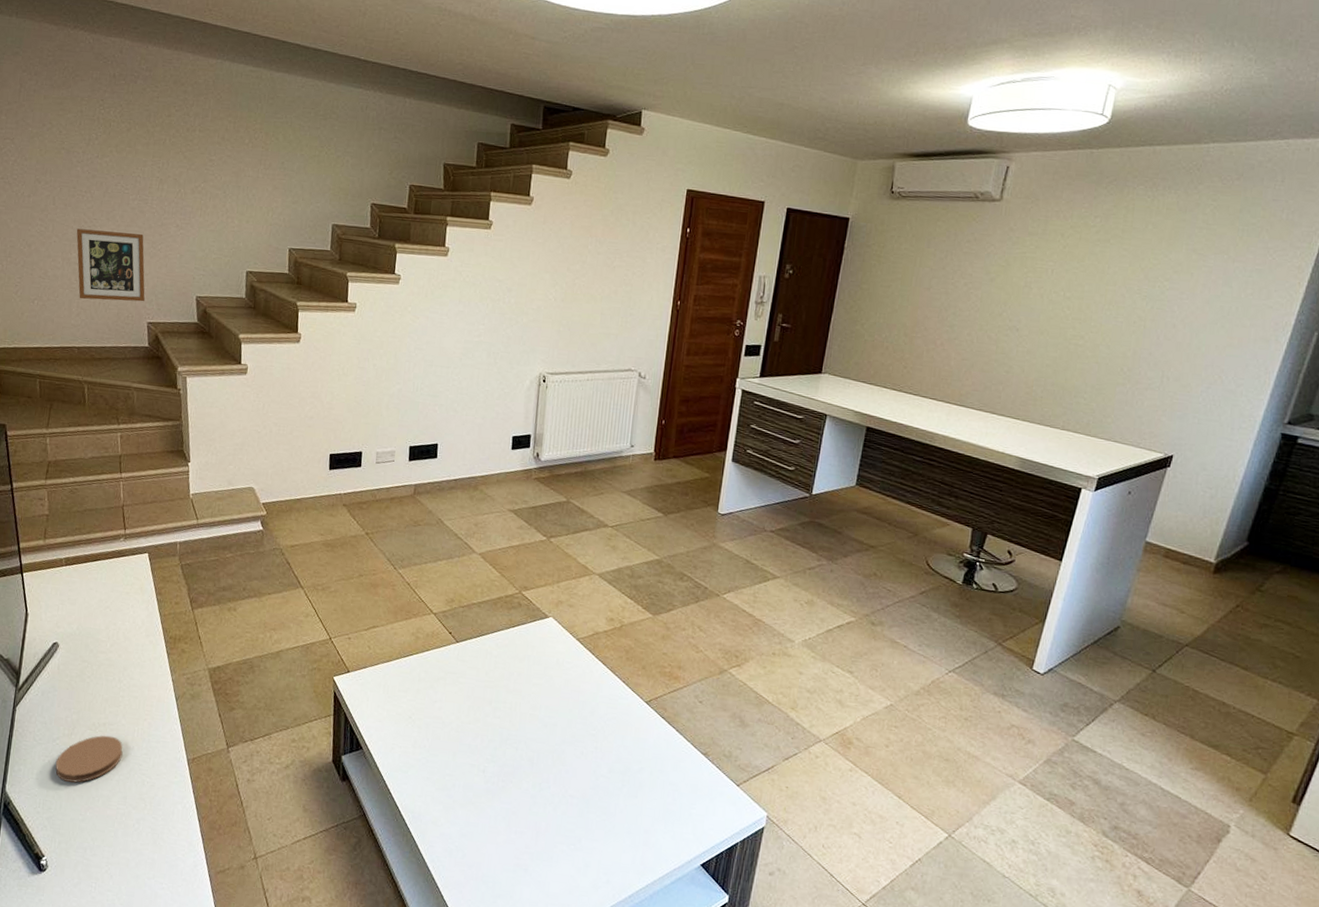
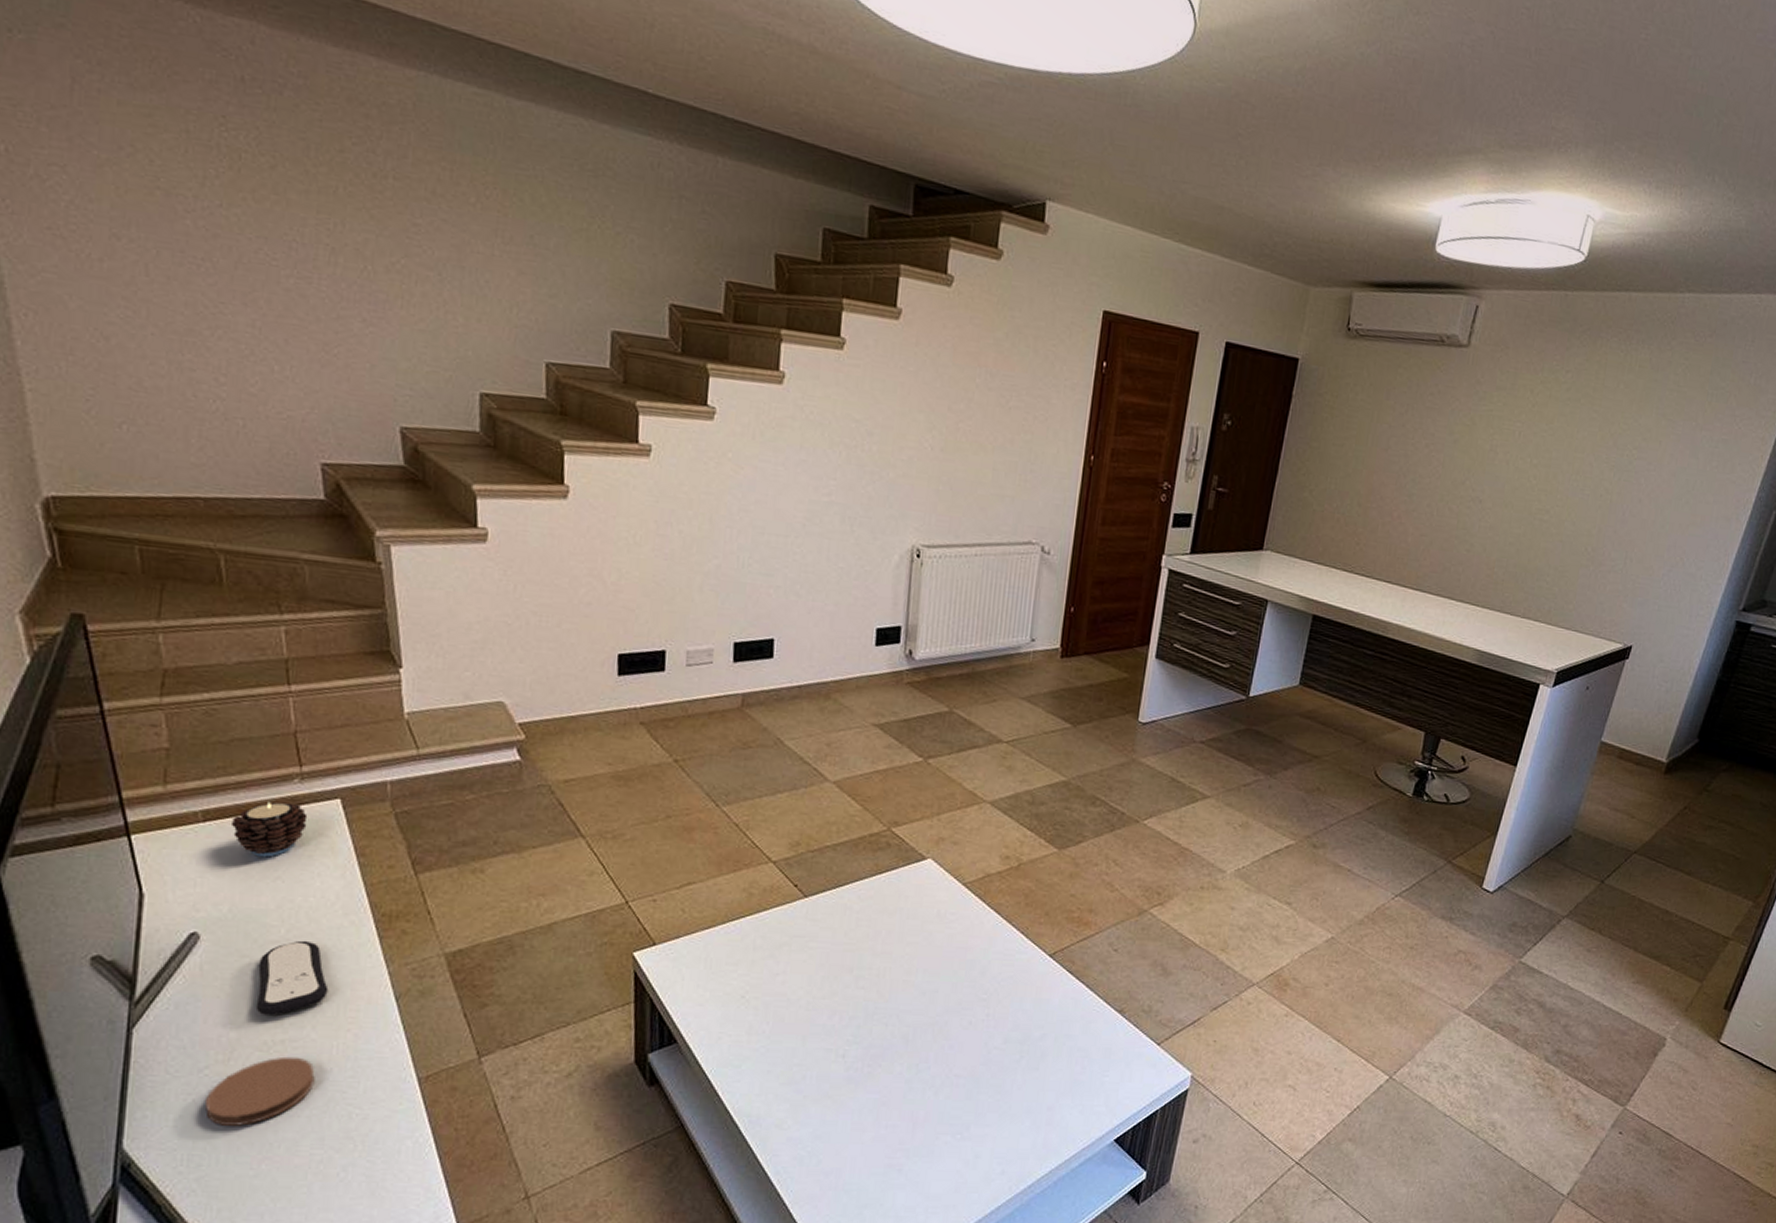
picture frame: present [76,228,145,302] -> none [190,315,315,433]
candle: none [81,553,128,593] -> present [230,801,308,858]
remote control: none [89,652,134,706] -> present [255,940,329,1017]

